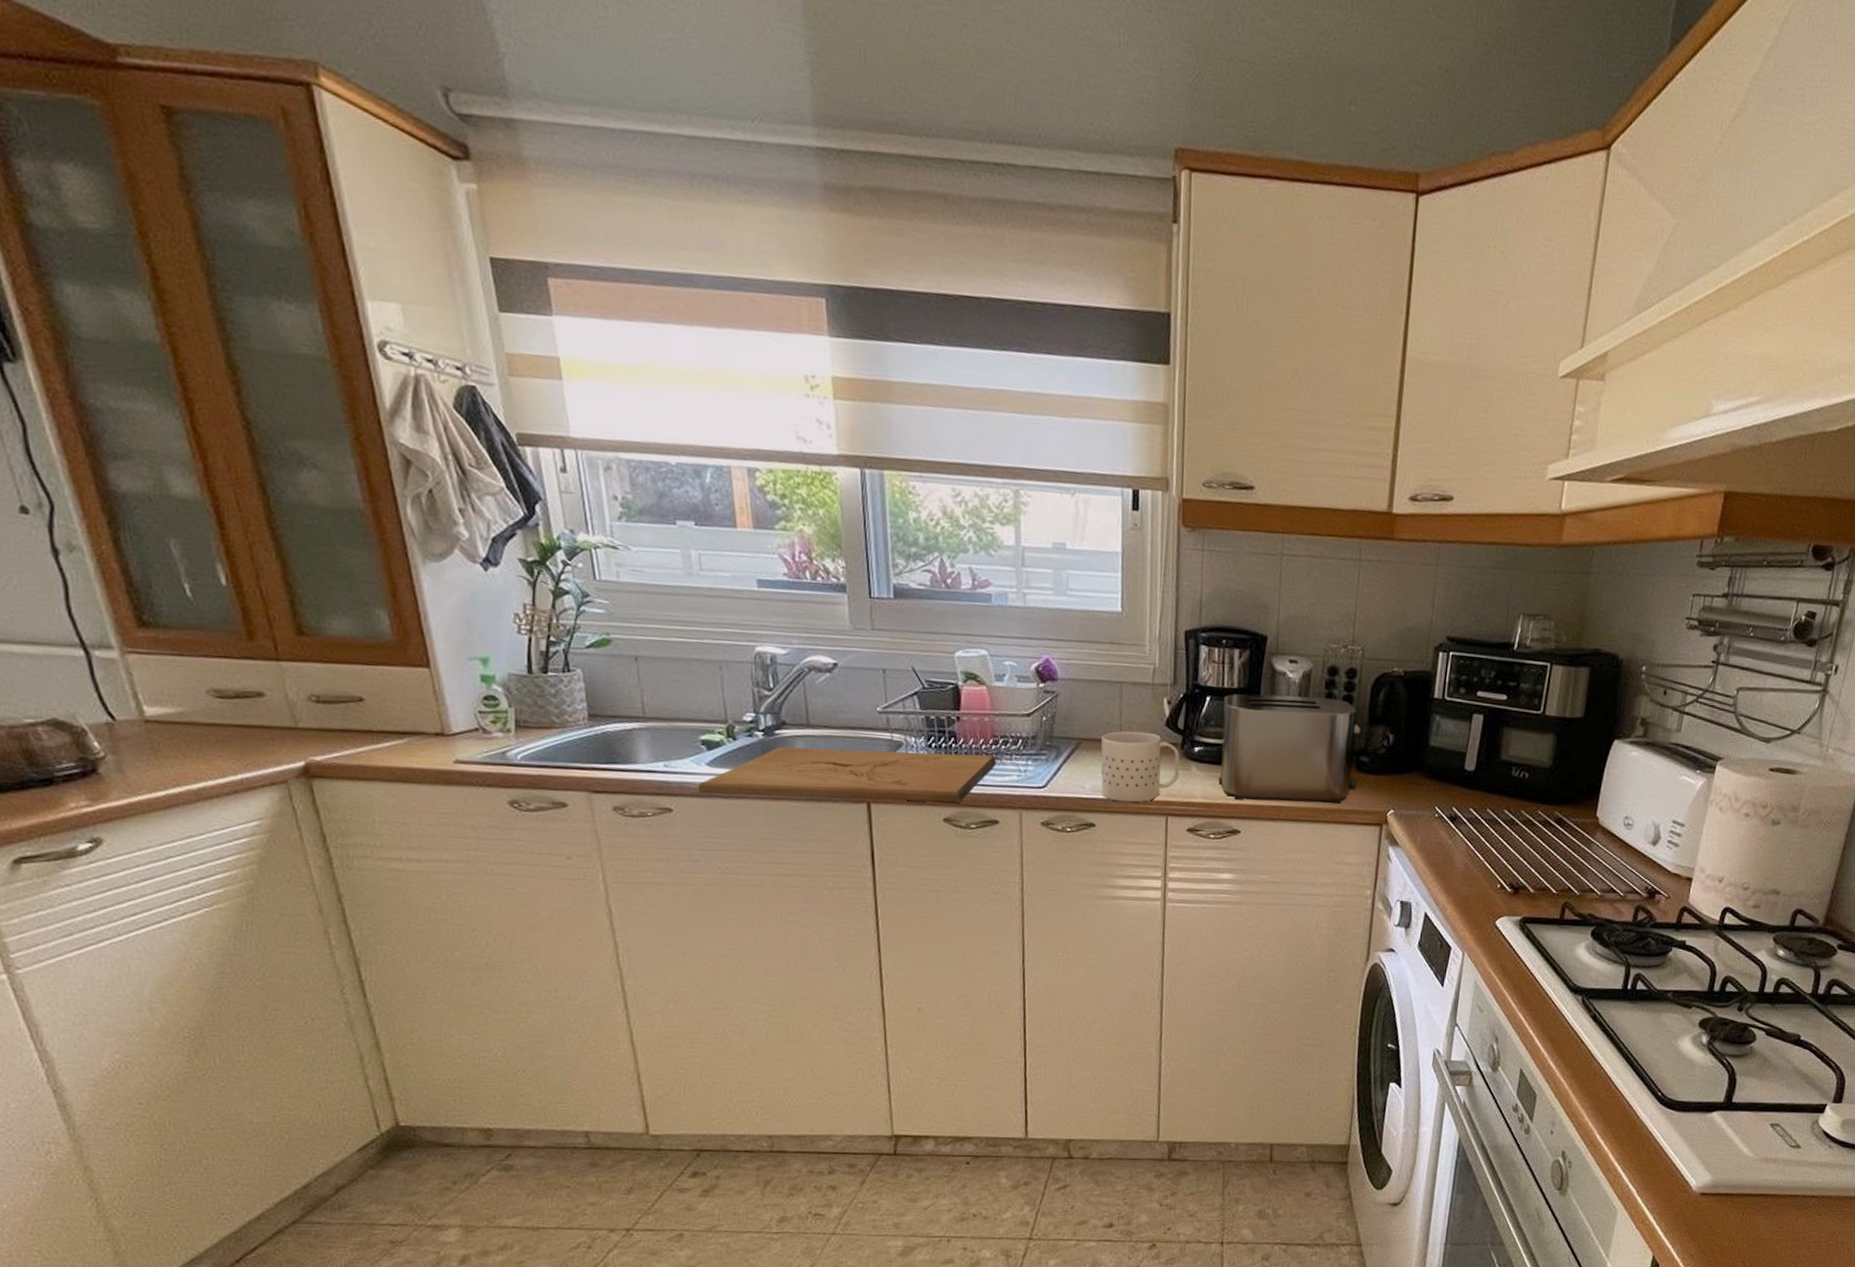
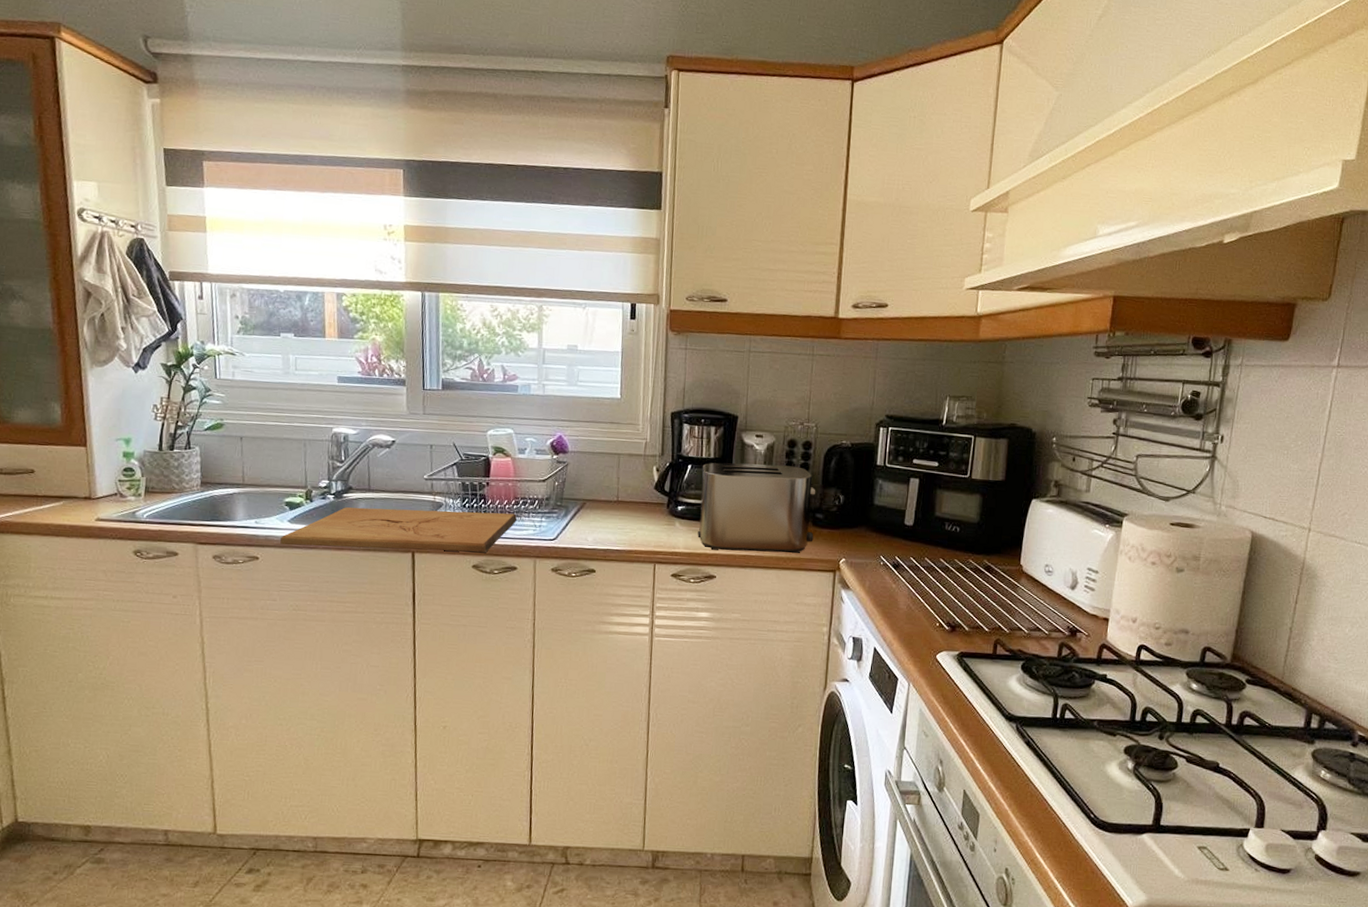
mug: present [1100,730,1180,803] -> none [601,493,666,553]

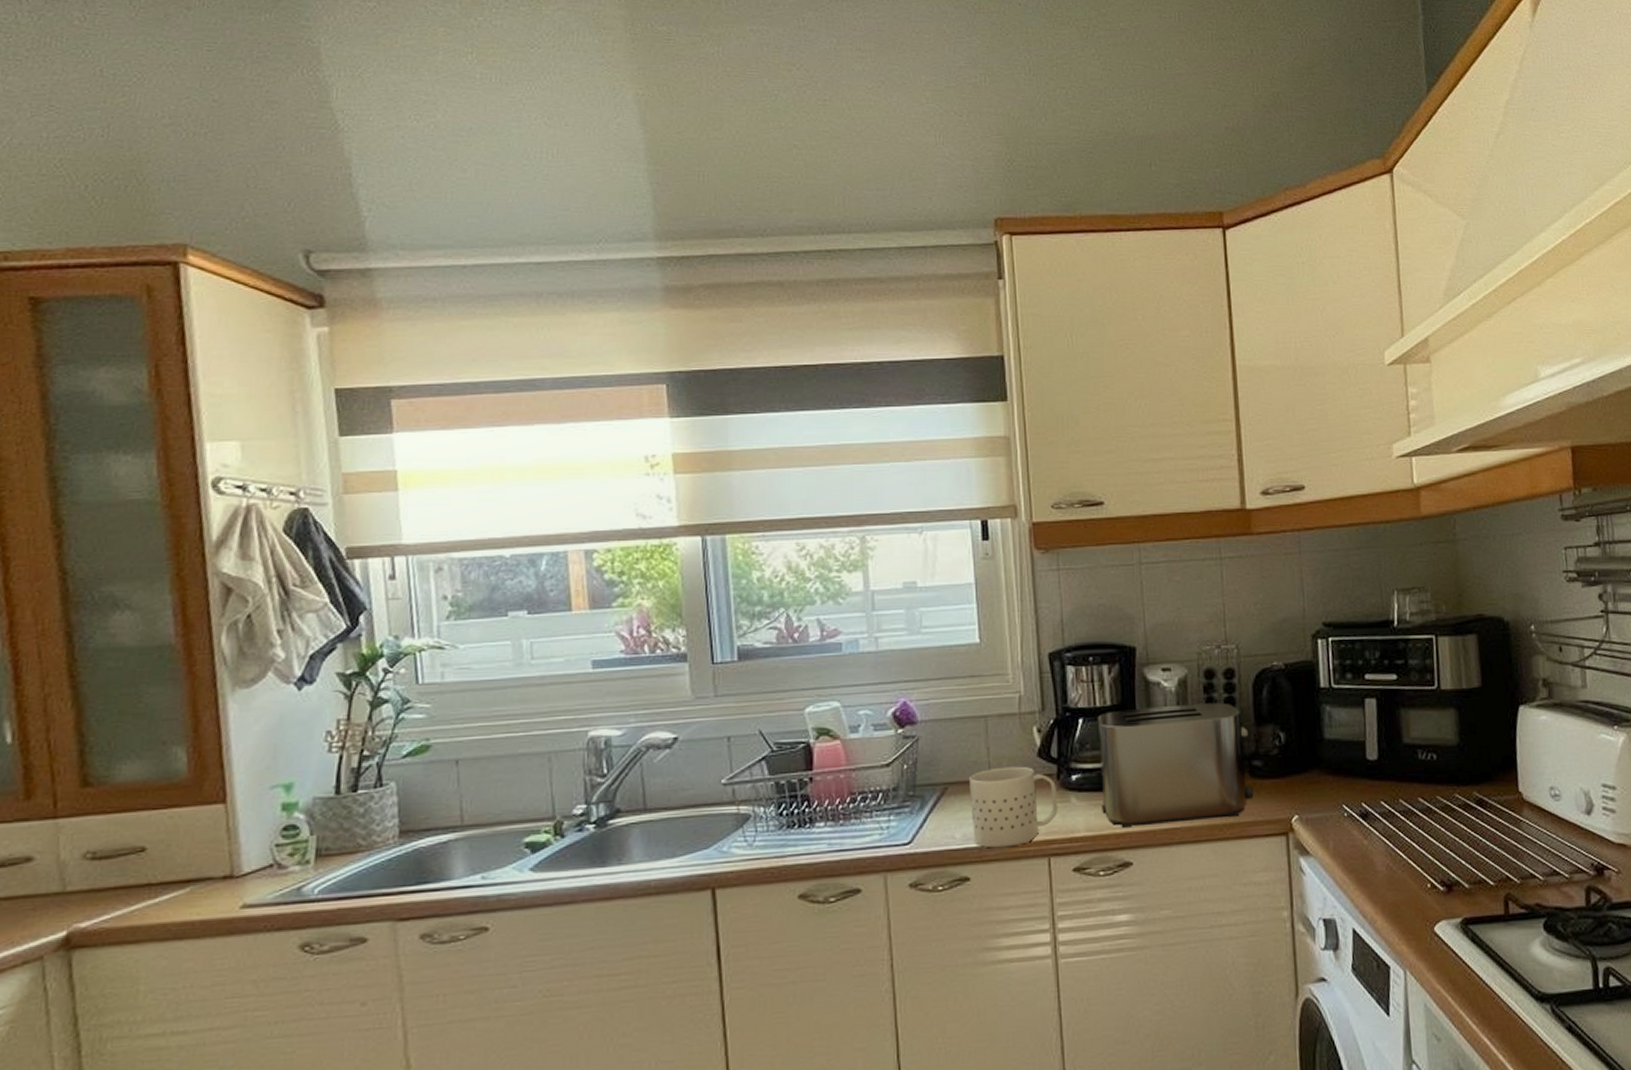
cutting board: present [280,507,517,552] -> none [520,815,855,905]
mug: none [601,493,666,553] -> present [968,766,1058,848]

